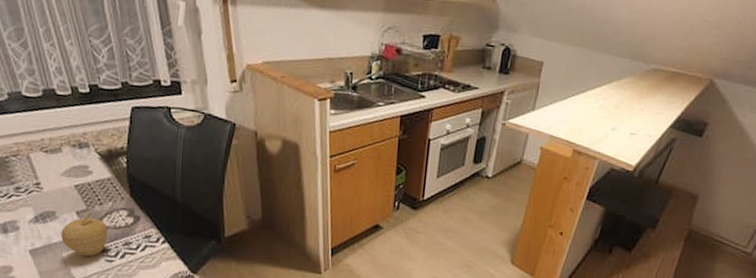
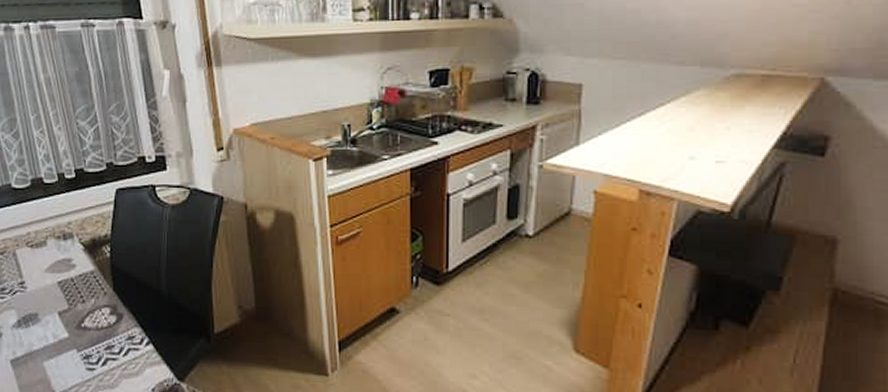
fruit: present [61,211,108,257] -> none [42,311,90,365]

